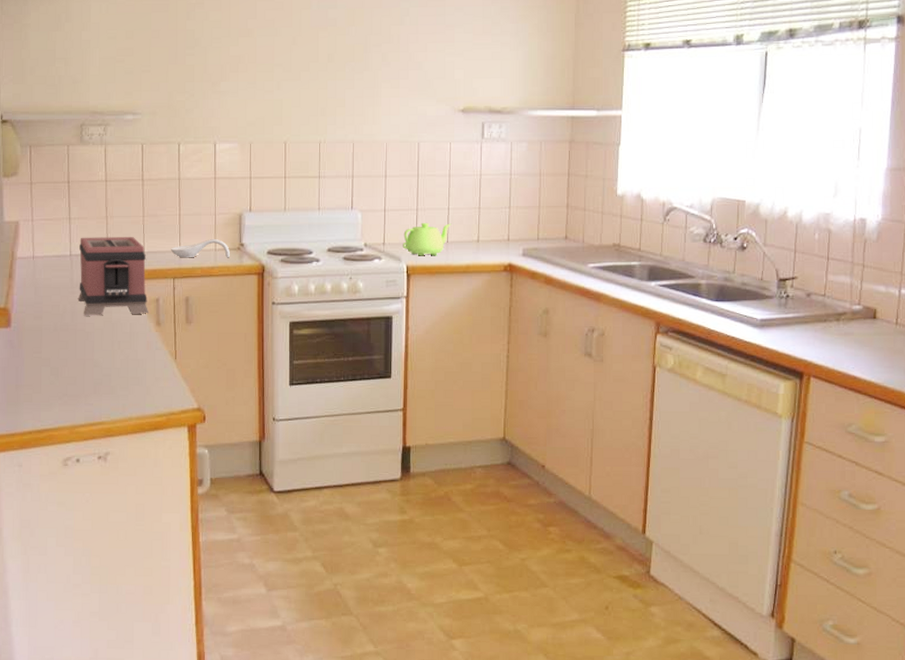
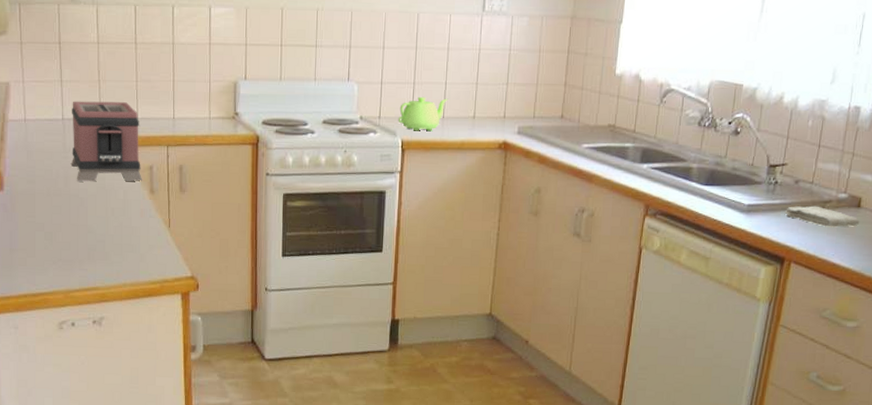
spoon rest: present [170,239,230,258] -> none [164,107,224,127]
washcloth: none [799,318,877,340] -> present [784,205,860,227]

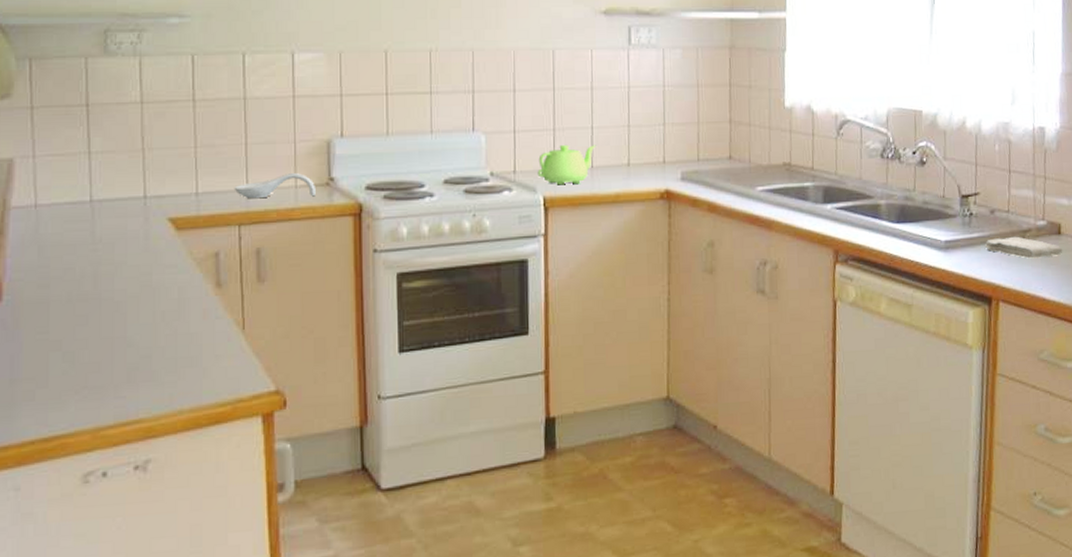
toaster: present [70,101,143,182] -> none [102,174,206,280]
spoon rest: none [164,107,224,127] -> present [234,173,316,199]

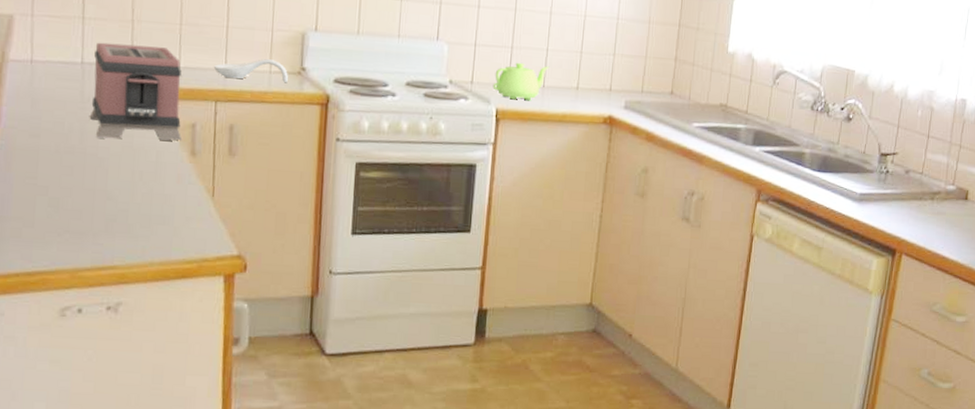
toaster: none [102,174,206,280] -> present [89,42,183,141]
washcloth: present [984,236,1063,259] -> none [895,196,967,220]

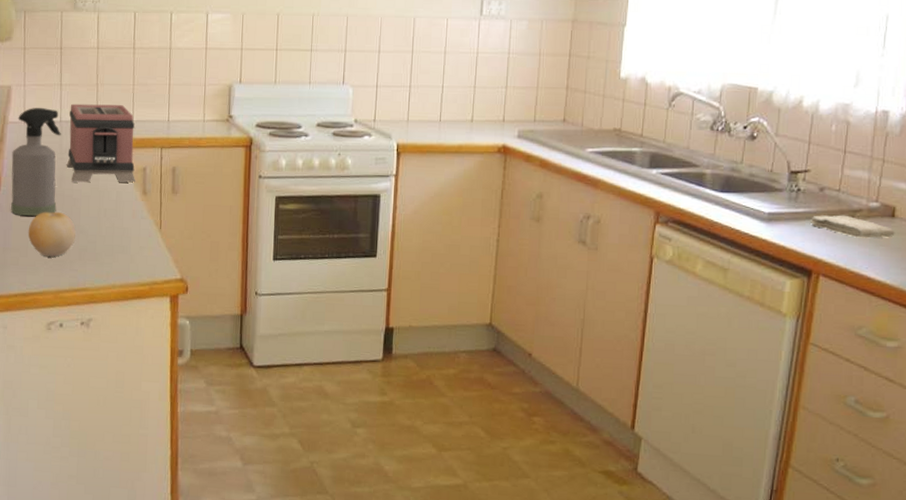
spray bottle: none [11,44,83,178] -> present [11,108,61,216]
fruit: none [35,173,101,229] -> present [28,211,76,258]
spoon rest: present [213,59,288,83] -> none [159,110,218,130]
teapot: present [493,62,550,101] -> none [393,100,445,135]
washcloth: none [895,196,967,220] -> present [809,215,895,238]

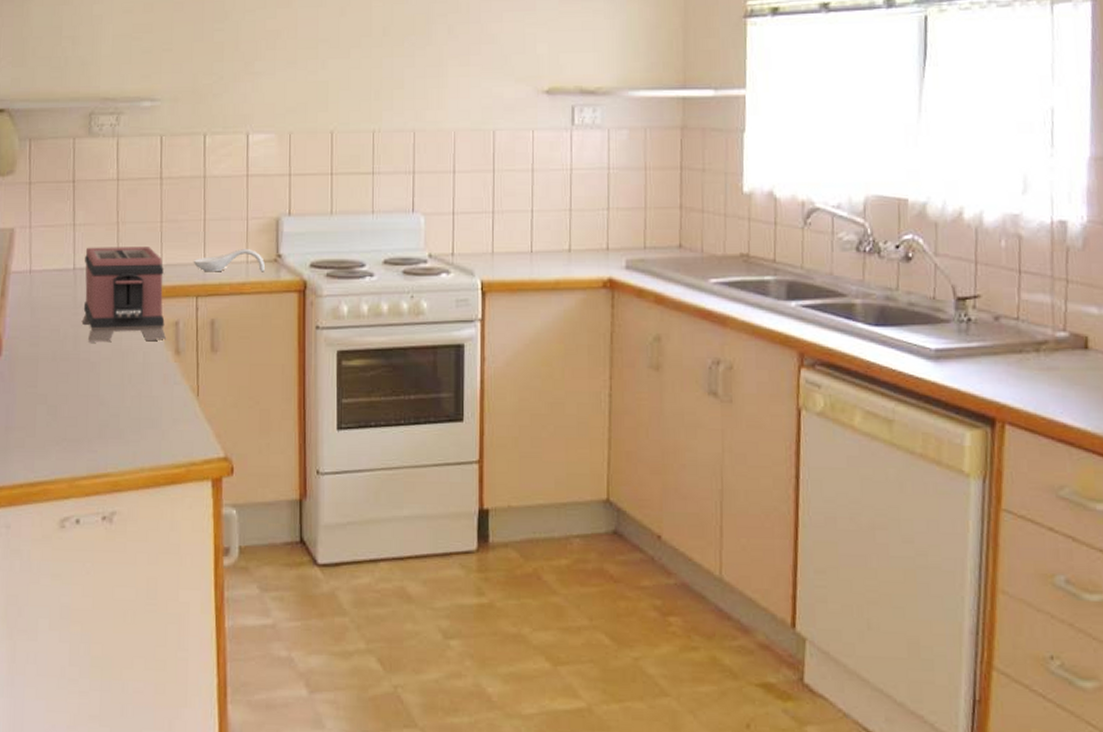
spray bottle: present [11,108,61,216] -> none [15,254,75,386]
fruit: present [28,211,76,258] -> none [35,379,94,437]
spoon rest: none [159,110,218,130] -> present [193,249,265,272]
washcloth: present [809,215,895,238] -> none [986,348,1091,376]

